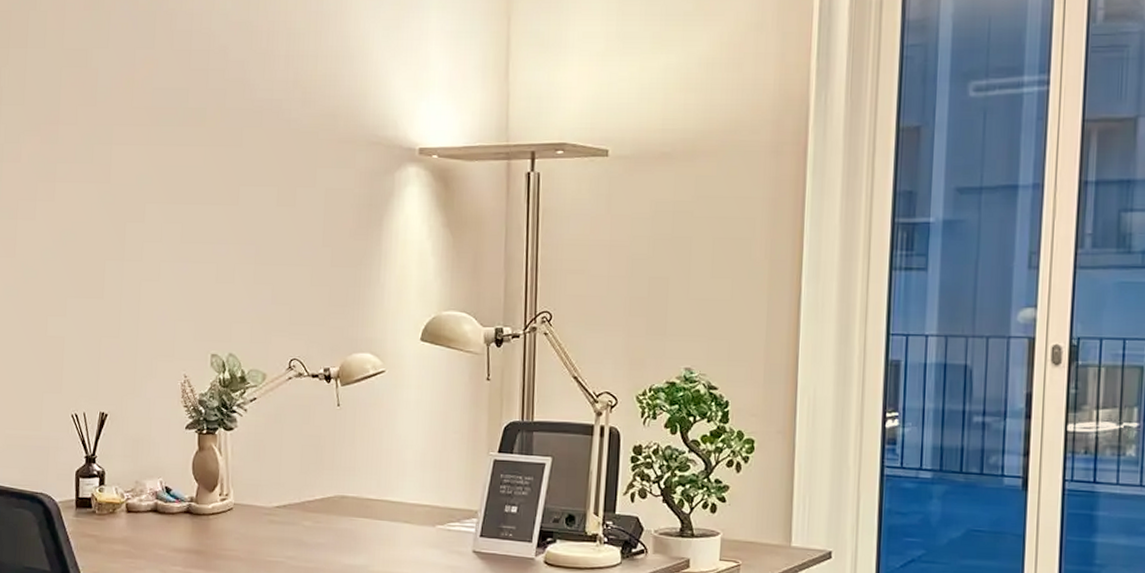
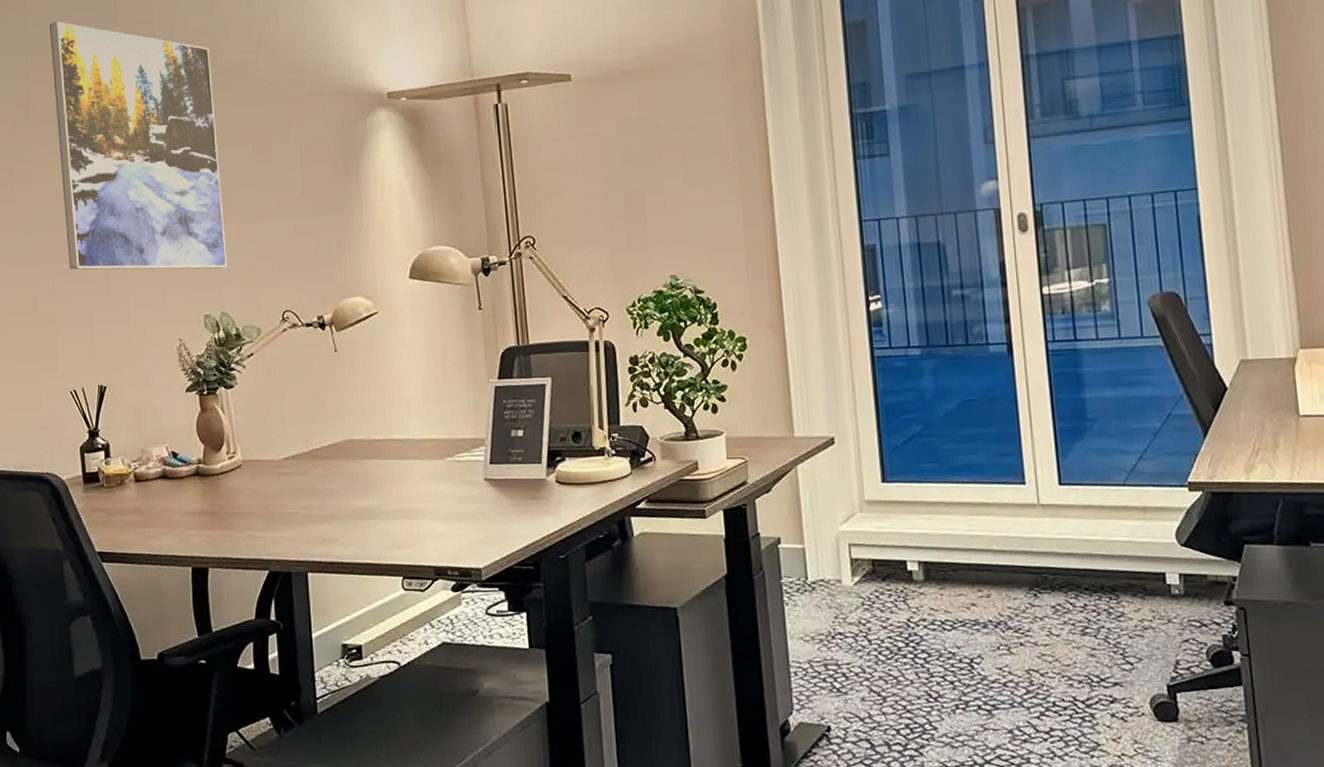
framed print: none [82,39,244,309] -> present [49,21,228,270]

